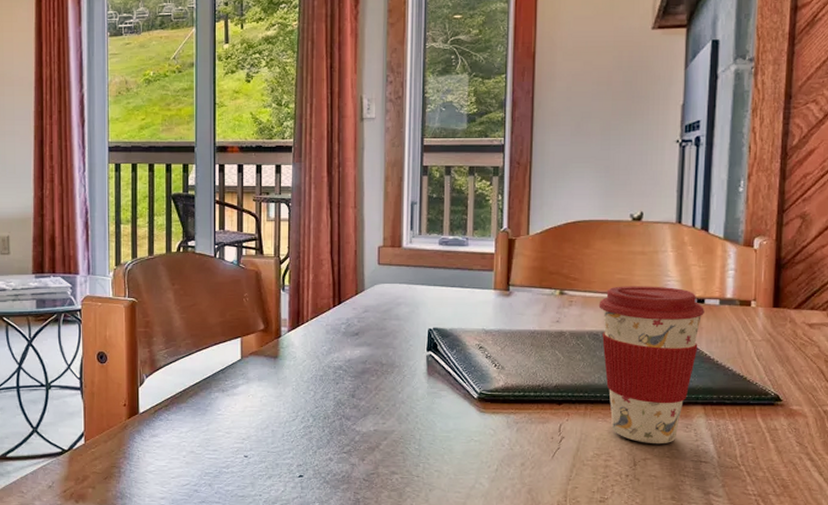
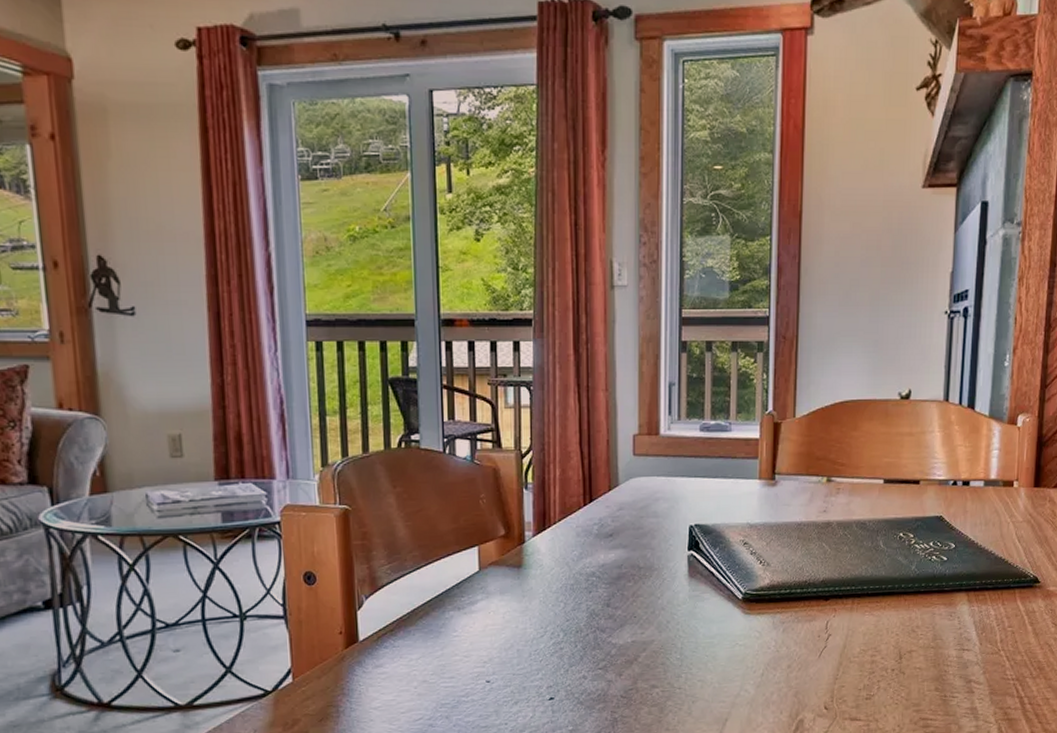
coffee cup: present [598,286,704,444] -> none [866,469,969,636]

